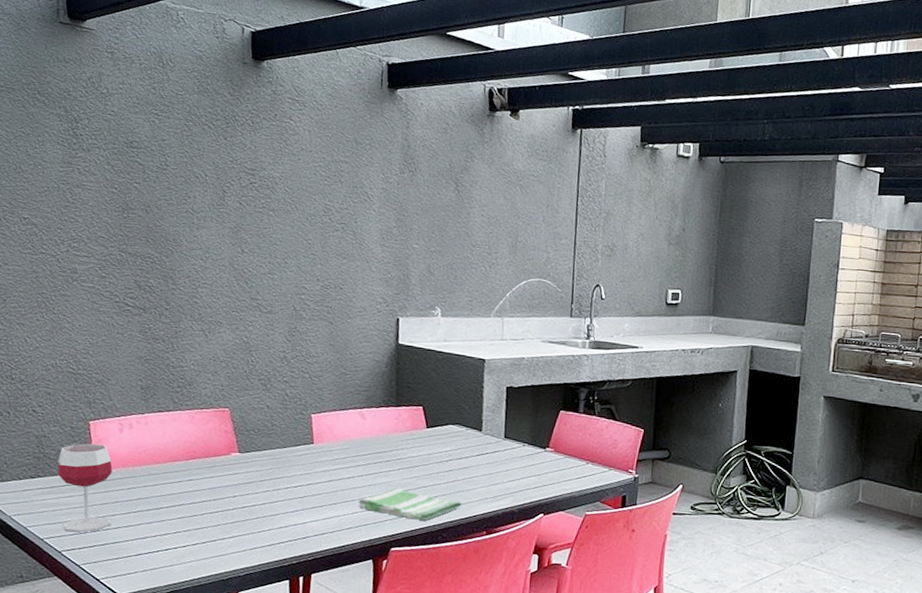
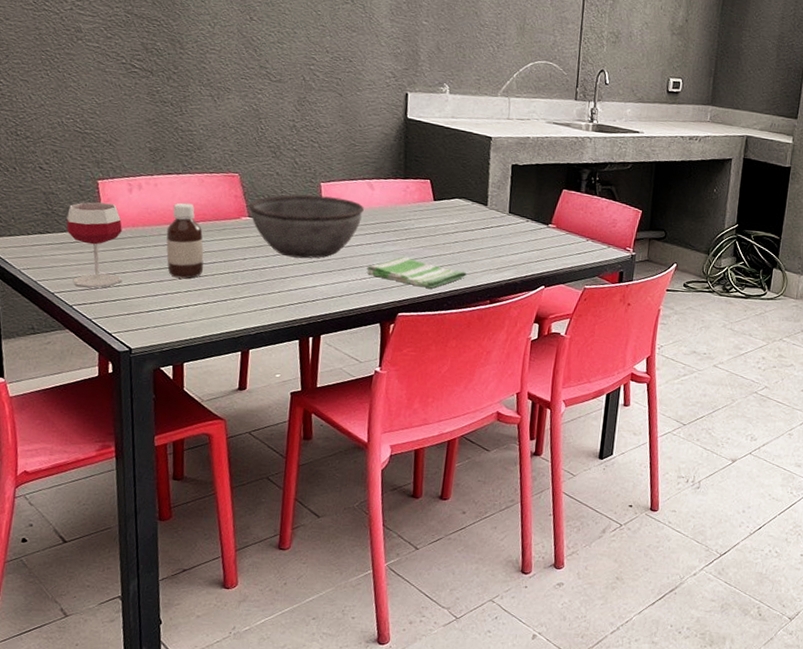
bottle: none [156,440,193,520] -> present [166,202,204,279]
bowl: none [238,427,355,494] -> present [248,195,364,259]

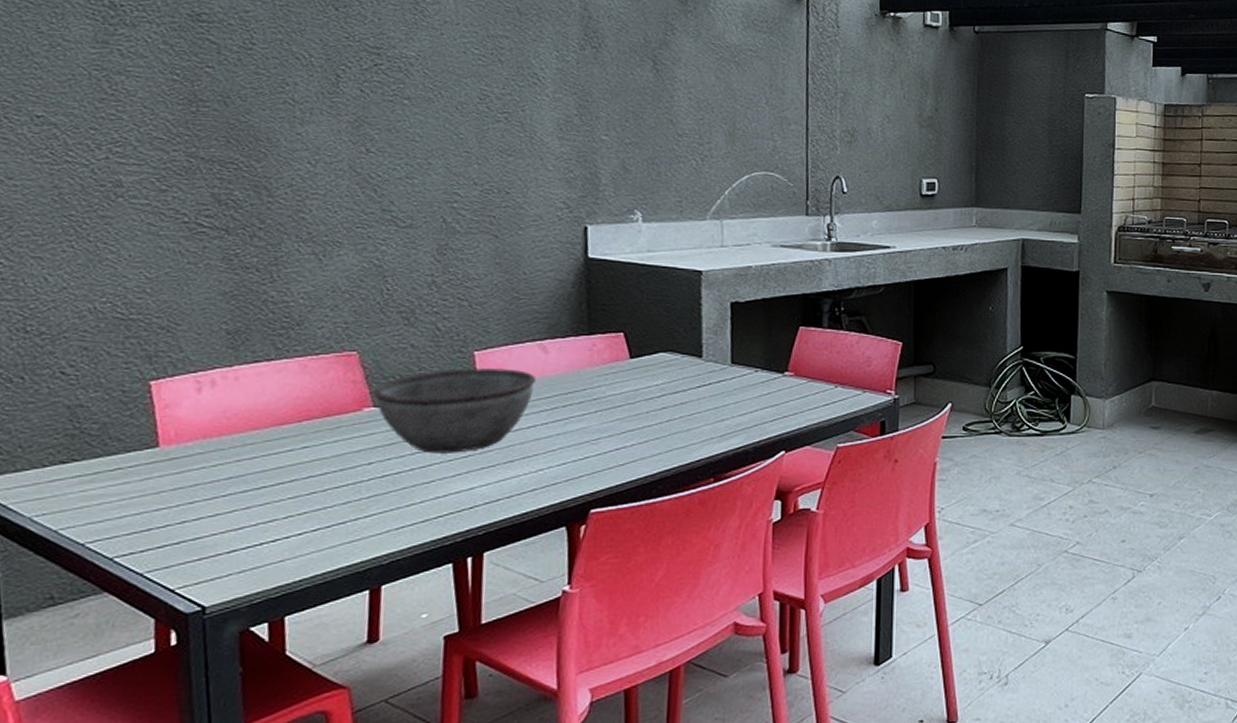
wineglass: present [66,202,123,287] -> none [102,411,190,529]
bottle: present [166,202,204,279] -> none [254,398,311,501]
dish towel: present [366,256,467,289] -> none [543,434,681,472]

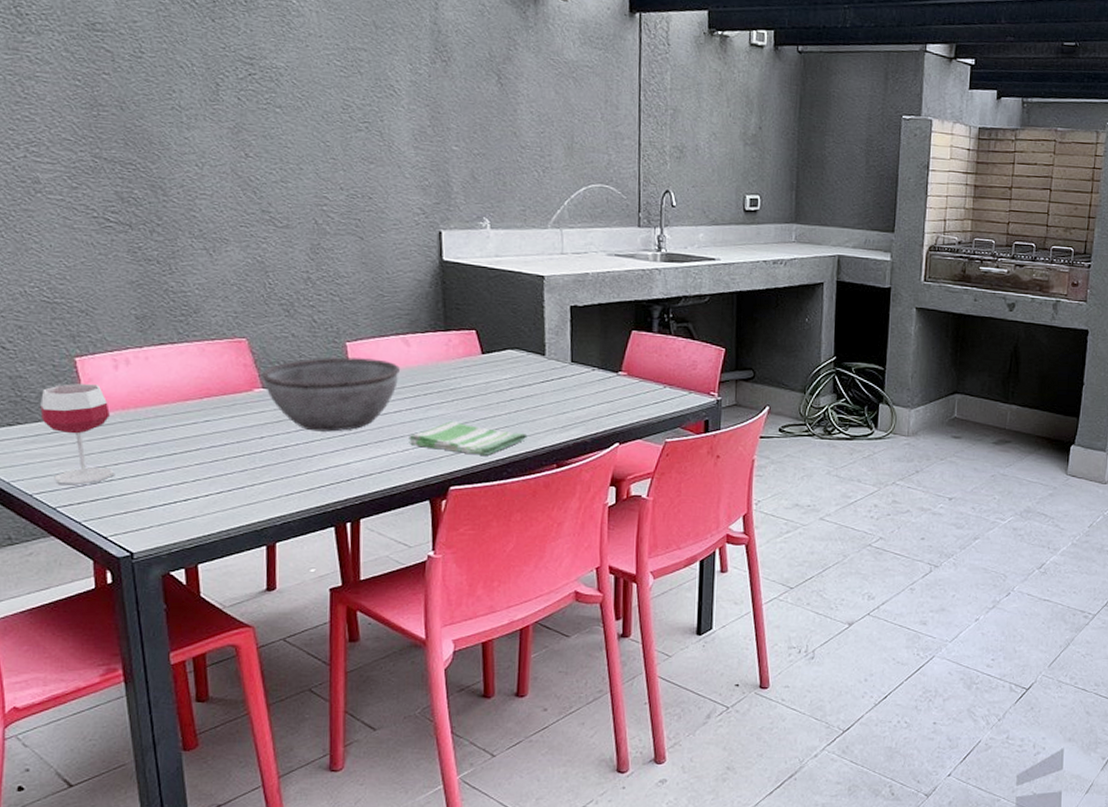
wineglass: none [102,411,190,529] -> present [40,384,115,484]
dish towel: none [543,434,681,472] -> present [408,420,528,455]

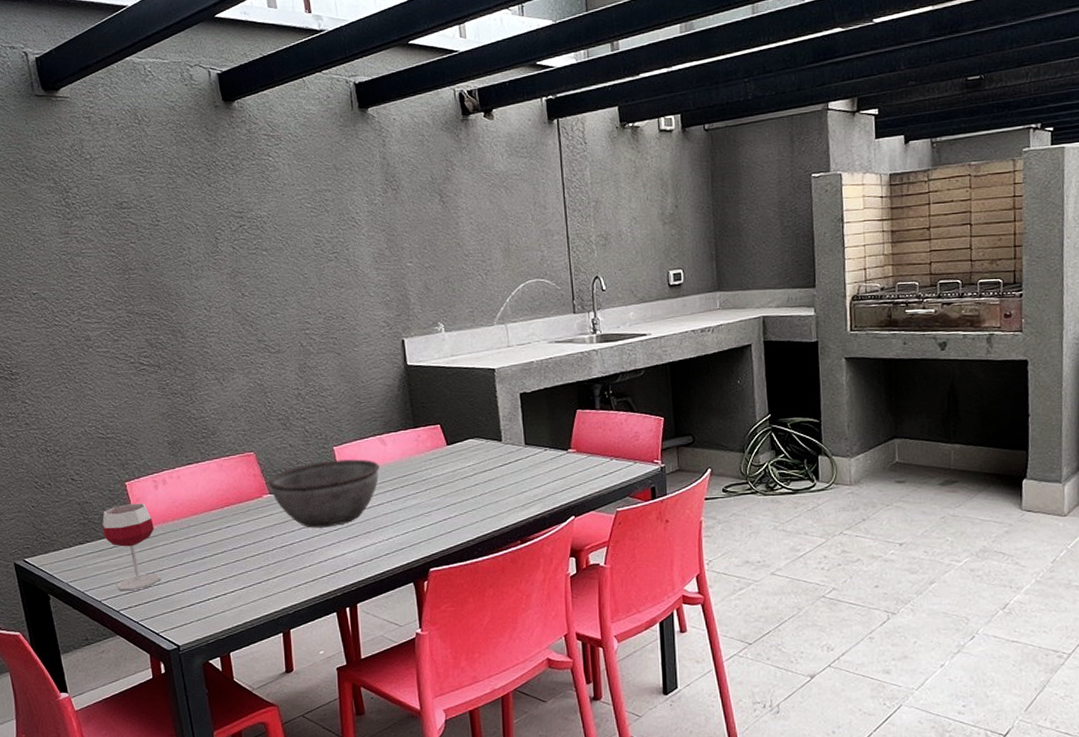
dish towel: present [408,420,528,455] -> none [391,508,493,538]

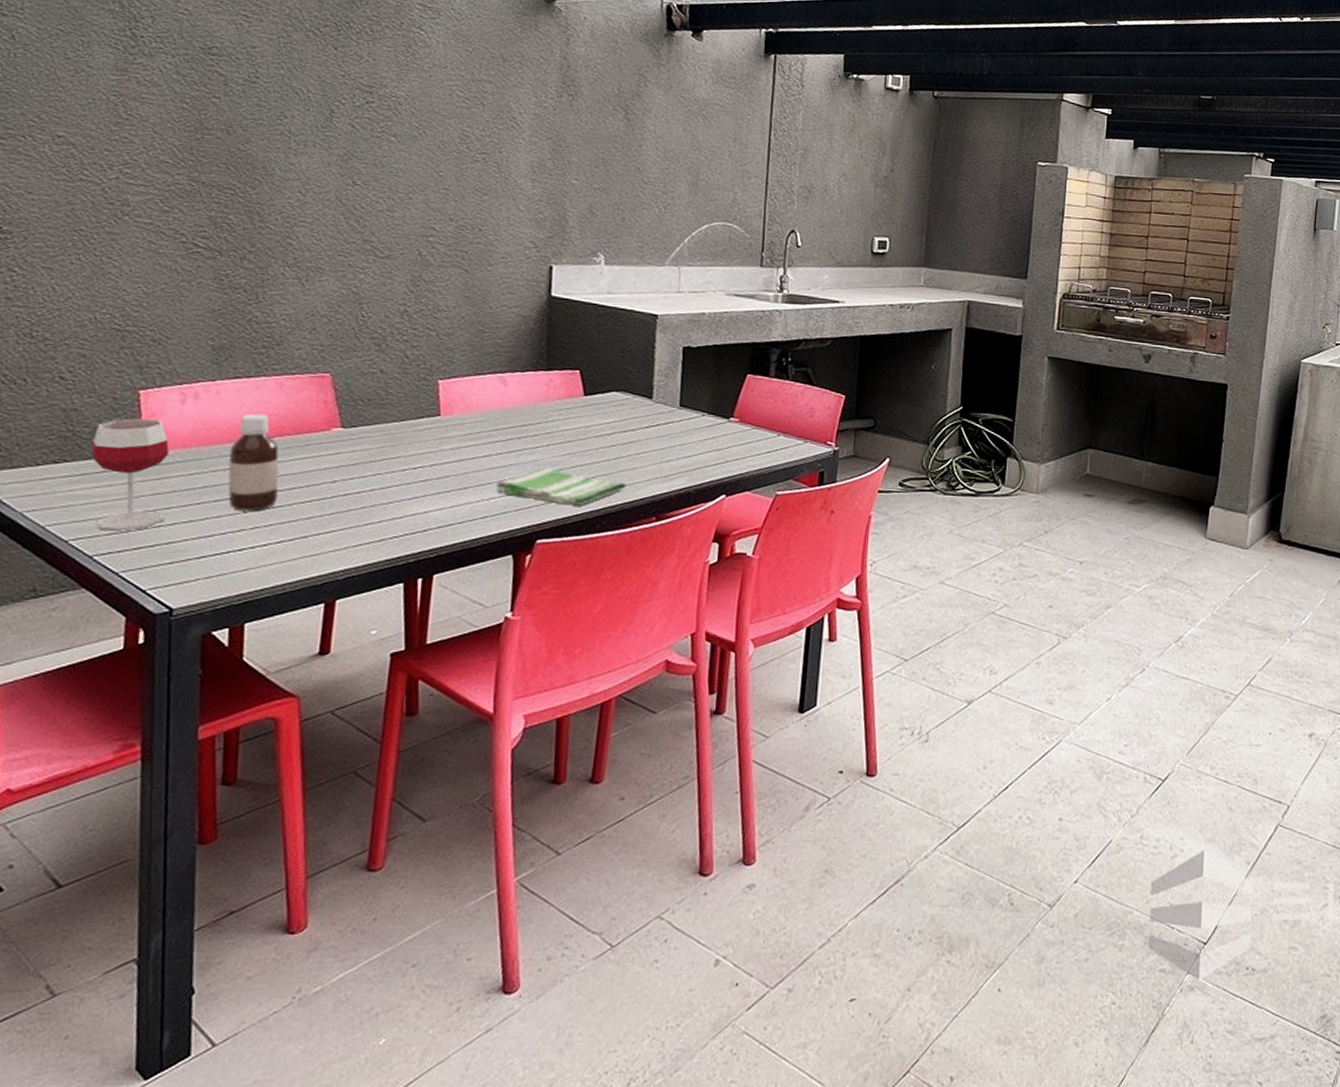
bottle: none [195,490,235,568] -> present [228,413,279,512]
bowl: present [268,459,379,528] -> none [341,396,494,477]
dish towel: none [391,508,493,538] -> present [495,466,627,506]

